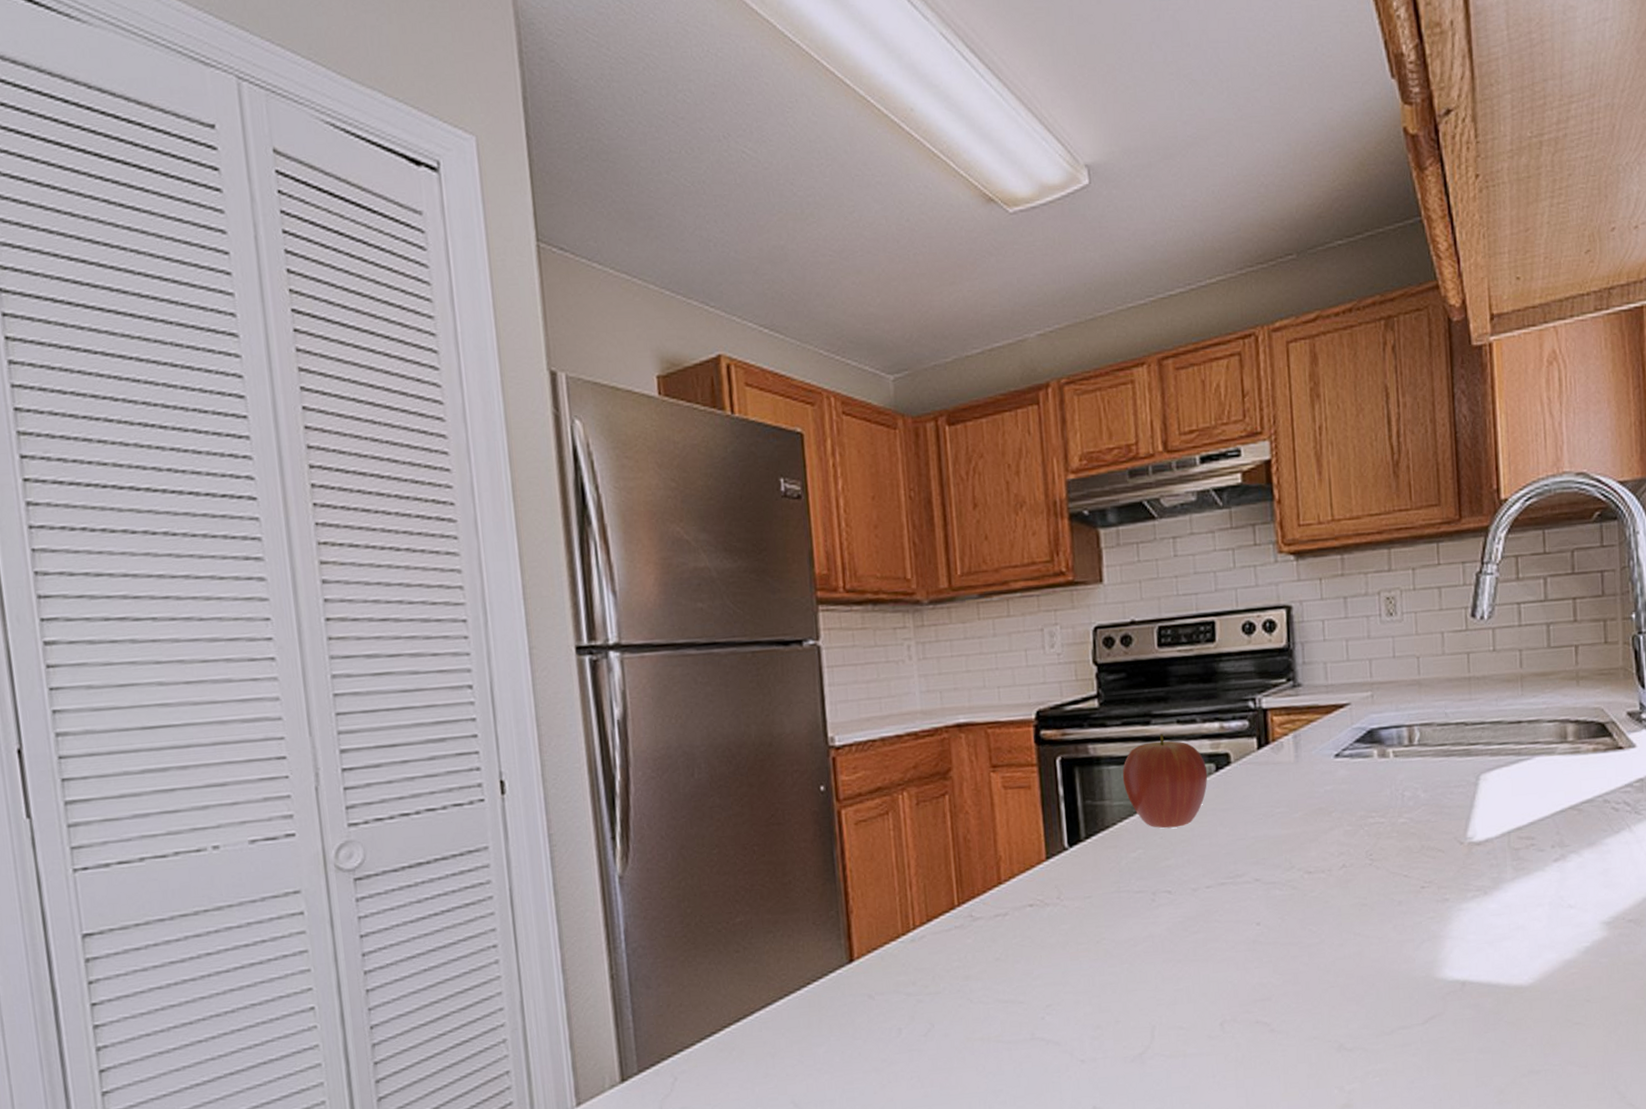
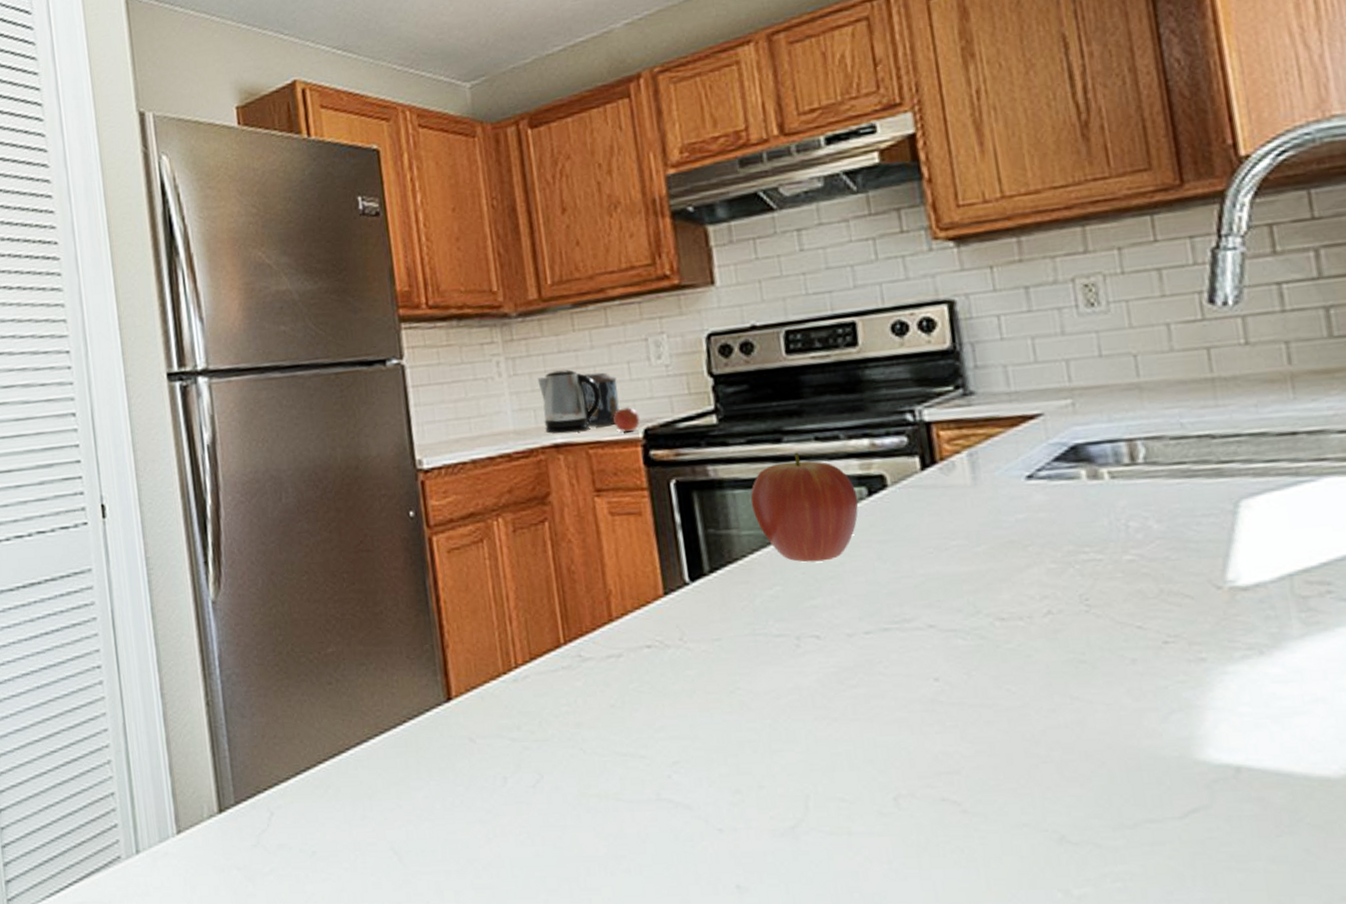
kettle: none [944,655,1000,714] -> present [537,369,601,434]
canister: none [983,658,1016,709] -> present [580,372,620,427]
fruit: none [1010,689,1033,714] -> present [613,405,640,433]

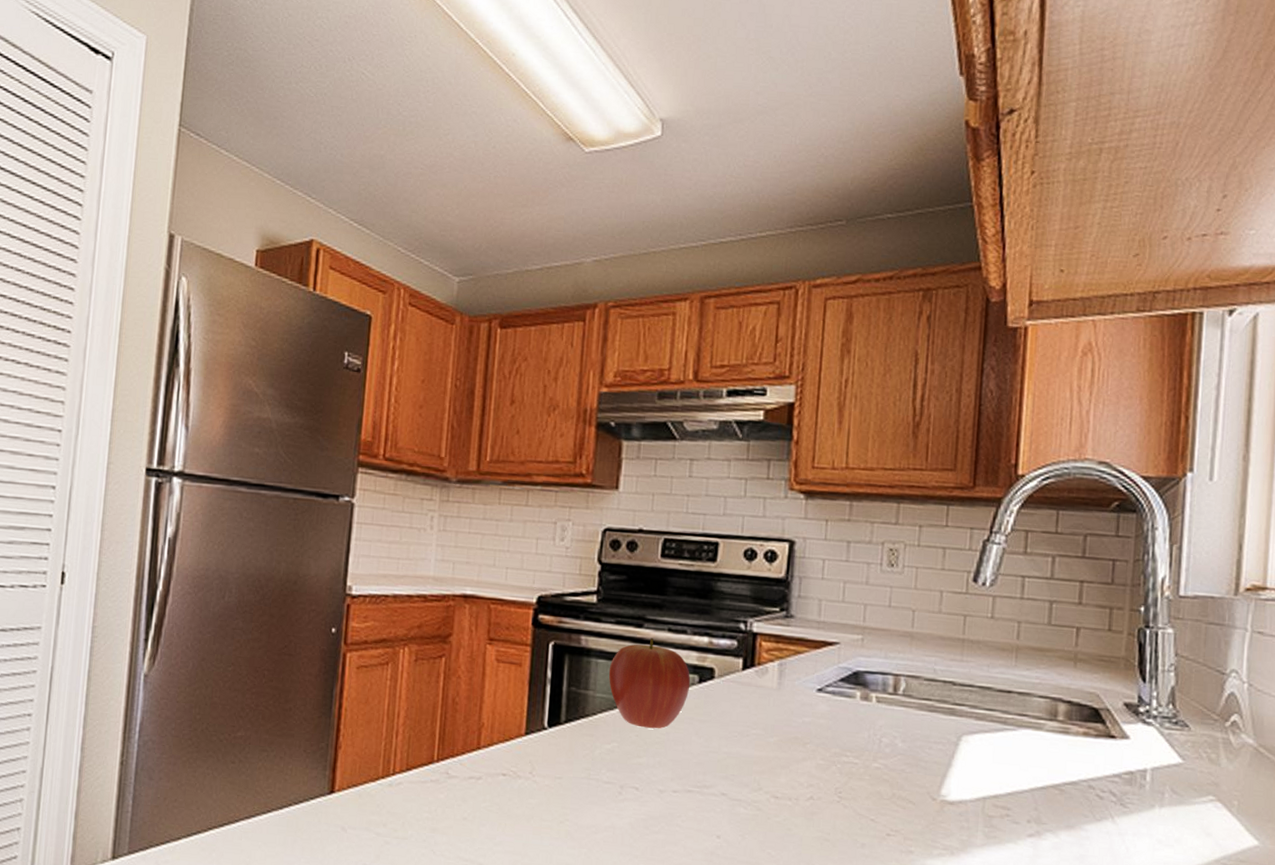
kettle: present [537,369,601,434] -> none [459,534,510,589]
canister: present [580,372,620,427] -> none [494,541,525,588]
fruit: present [613,405,640,433] -> none [515,573,537,596]

